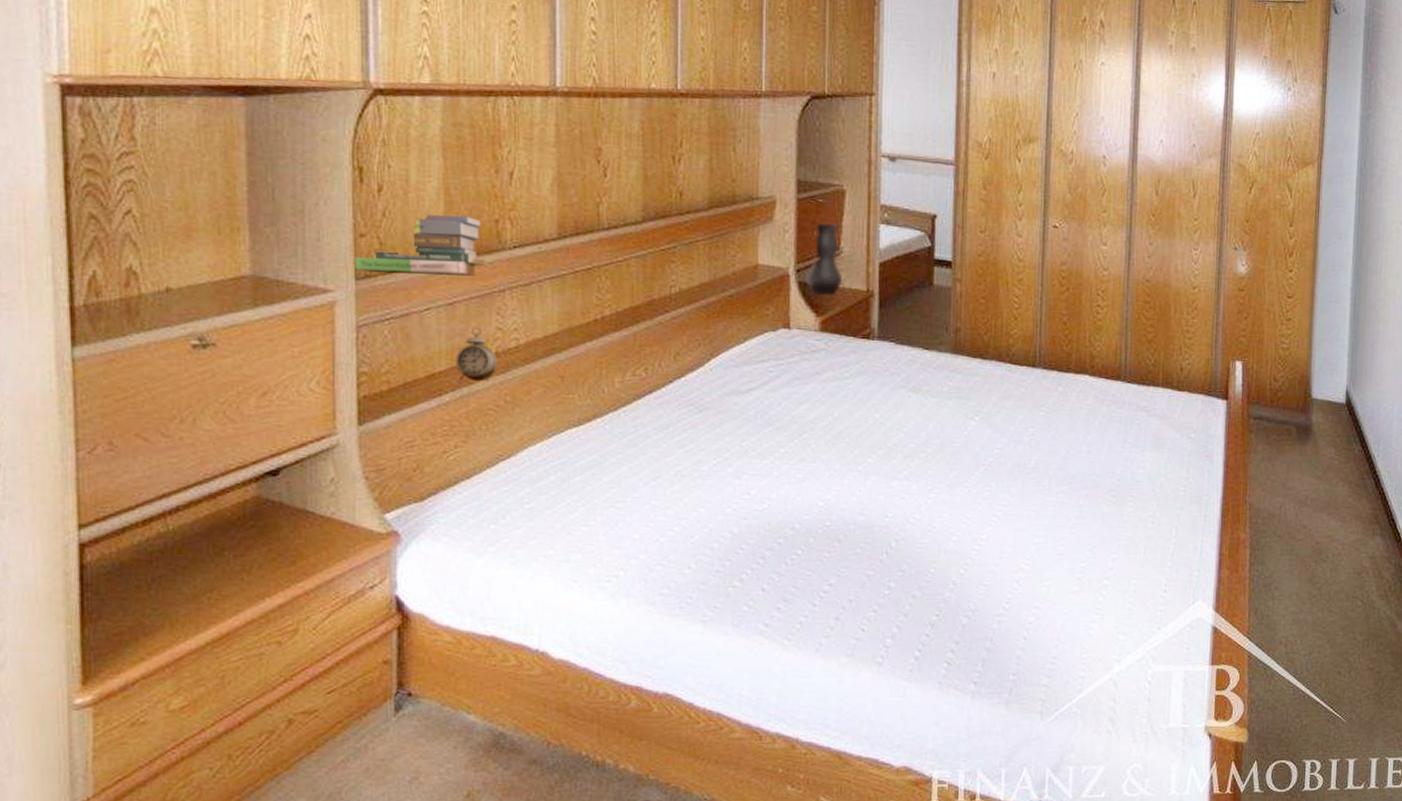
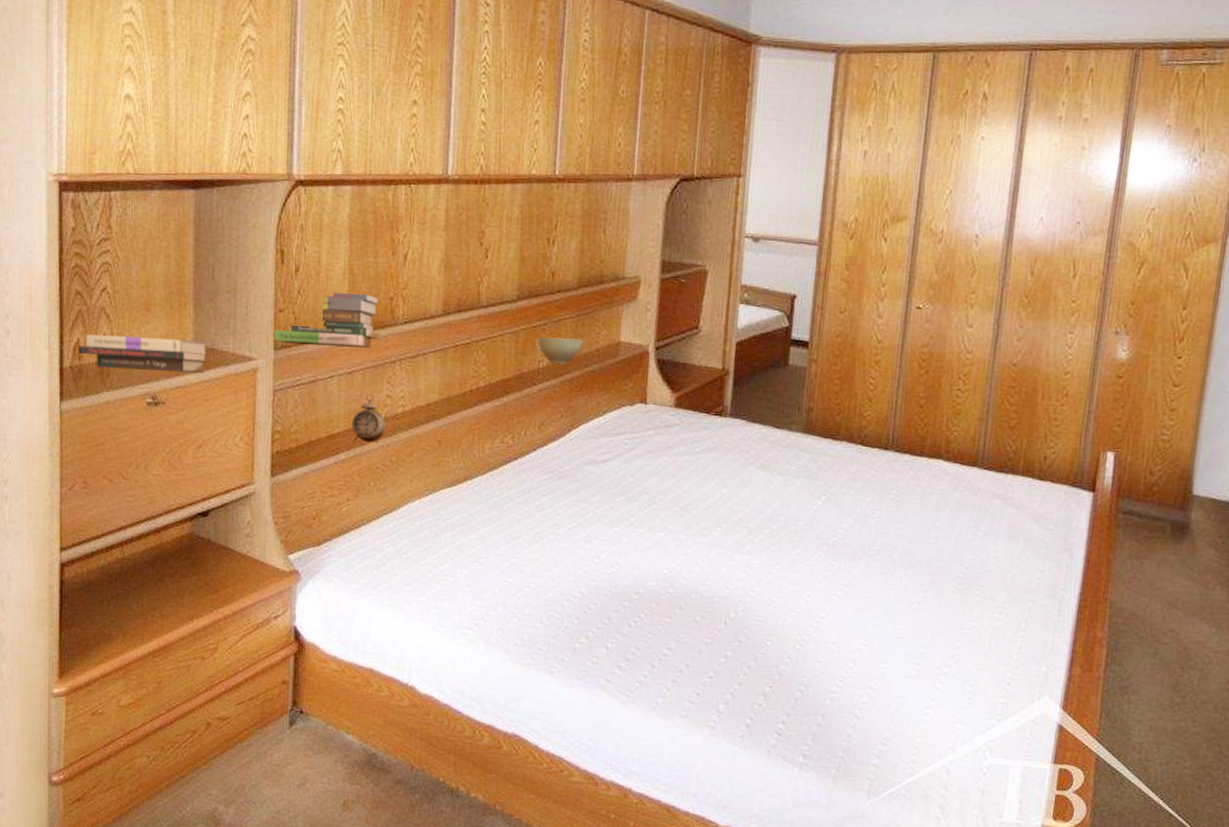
books: none [95,265,269,309] -> present [79,334,207,374]
bowl: none [665,261,719,291] -> present [535,337,584,366]
vase: present [807,223,843,295] -> none [665,302,702,373]

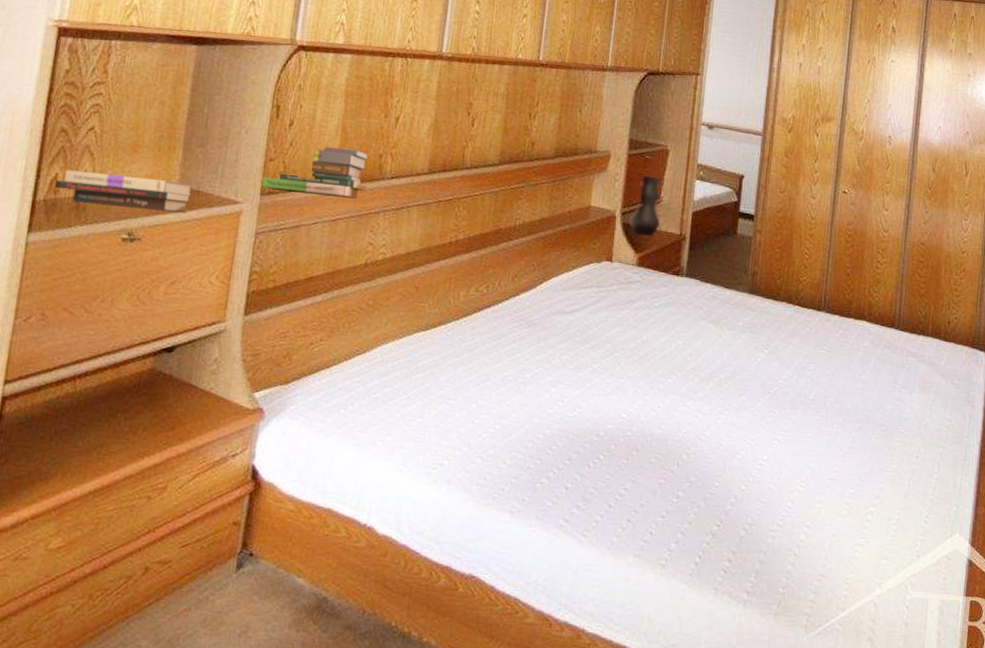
alarm clock: present [352,394,387,444] -> none [331,240,366,288]
bowl: present [535,337,584,366] -> none [514,198,558,224]
vase: none [665,302,702,373] -> present [630,175,663,236]

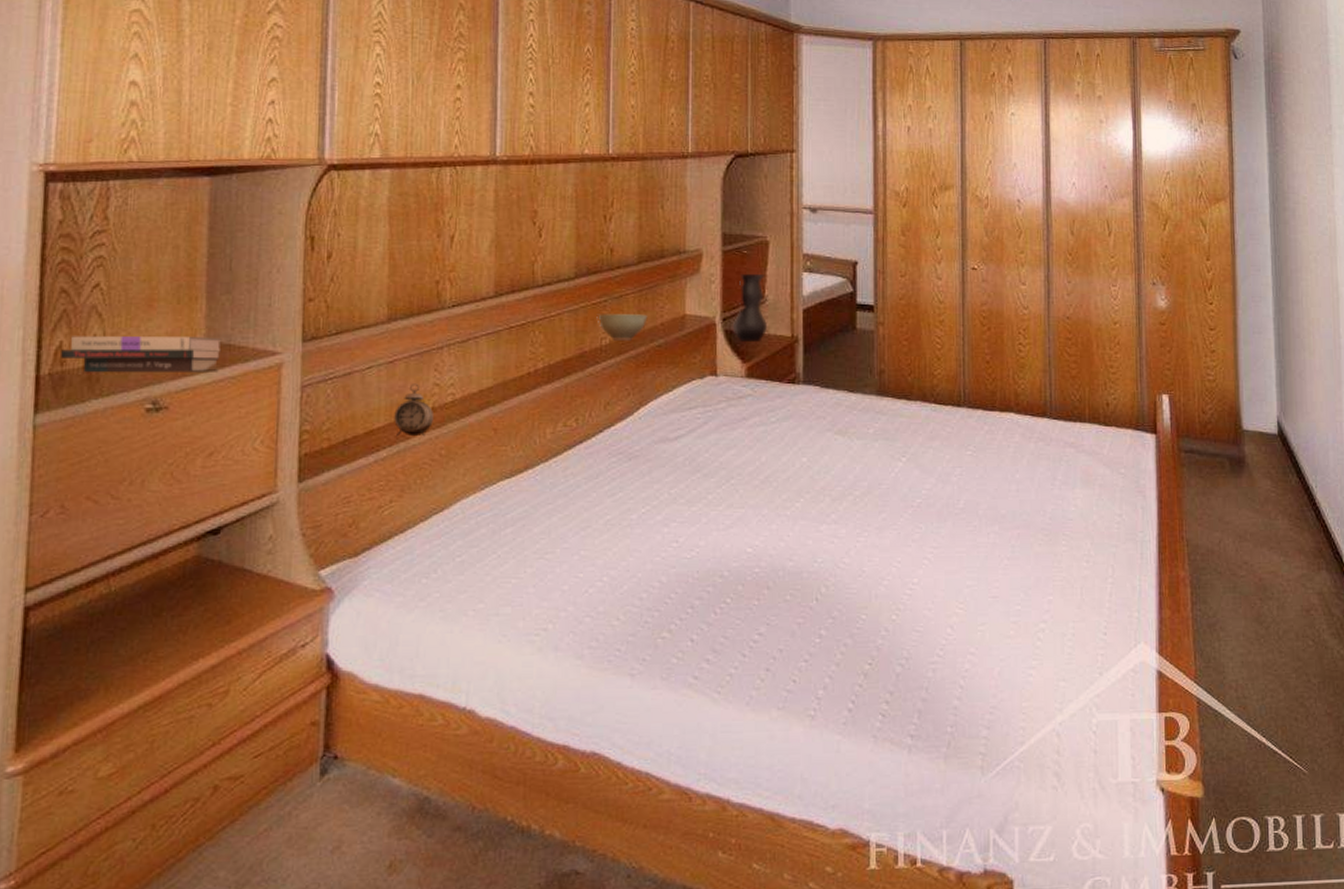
books: present [261,147,368,199] -> none [302,278,426,335]
alarm clock: none [331,240,366,288] -> present [394,383,435,437]
bowl: none [514,198,558,224] -> present [596,314,648,342]

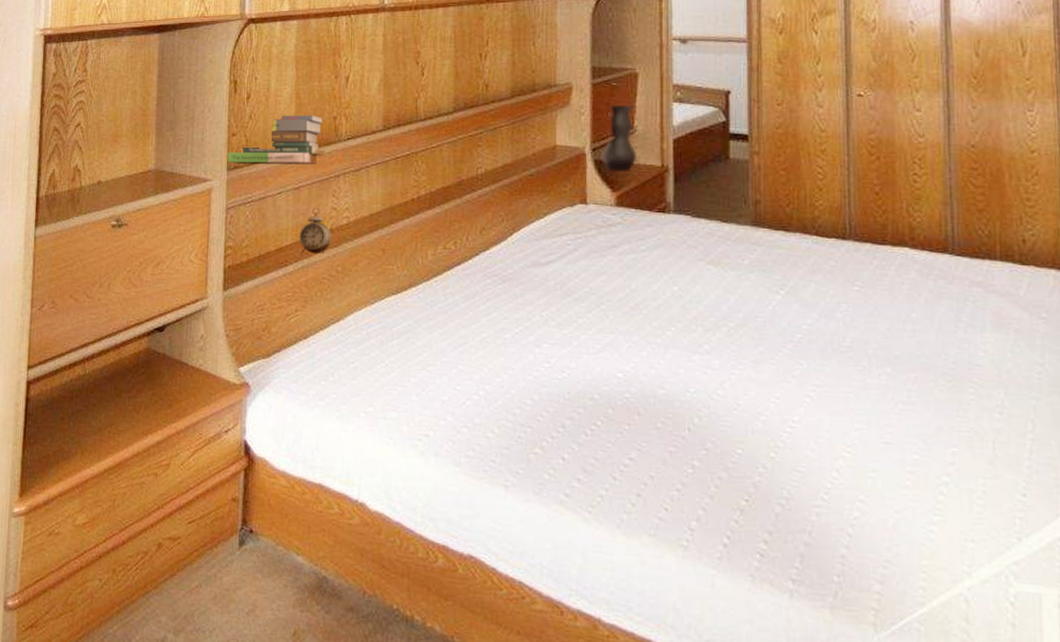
books: present [61,336,222,373] -> none [53,165,167,196]
books: none [302,278,426,335] -> present [227,116,325,165]
bowl: present [596,314,648,342] -> none [473,145,520,171]

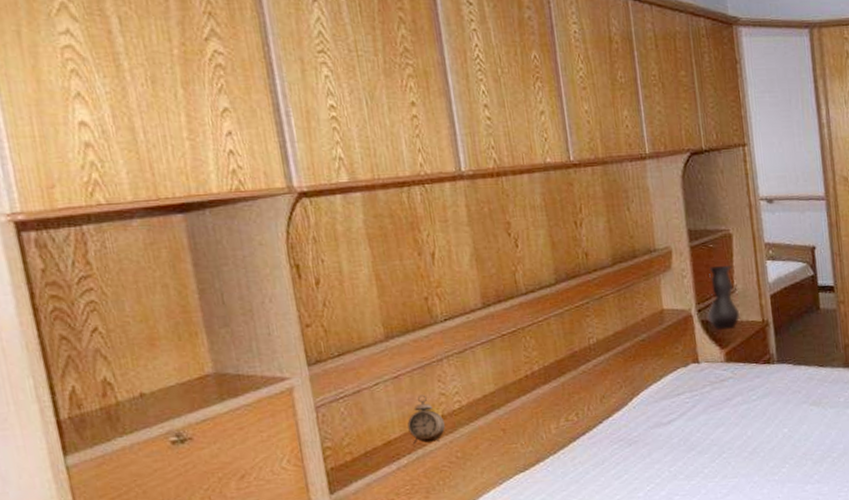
books: present [227,116,325,165] -> none [304,298,422,358]

